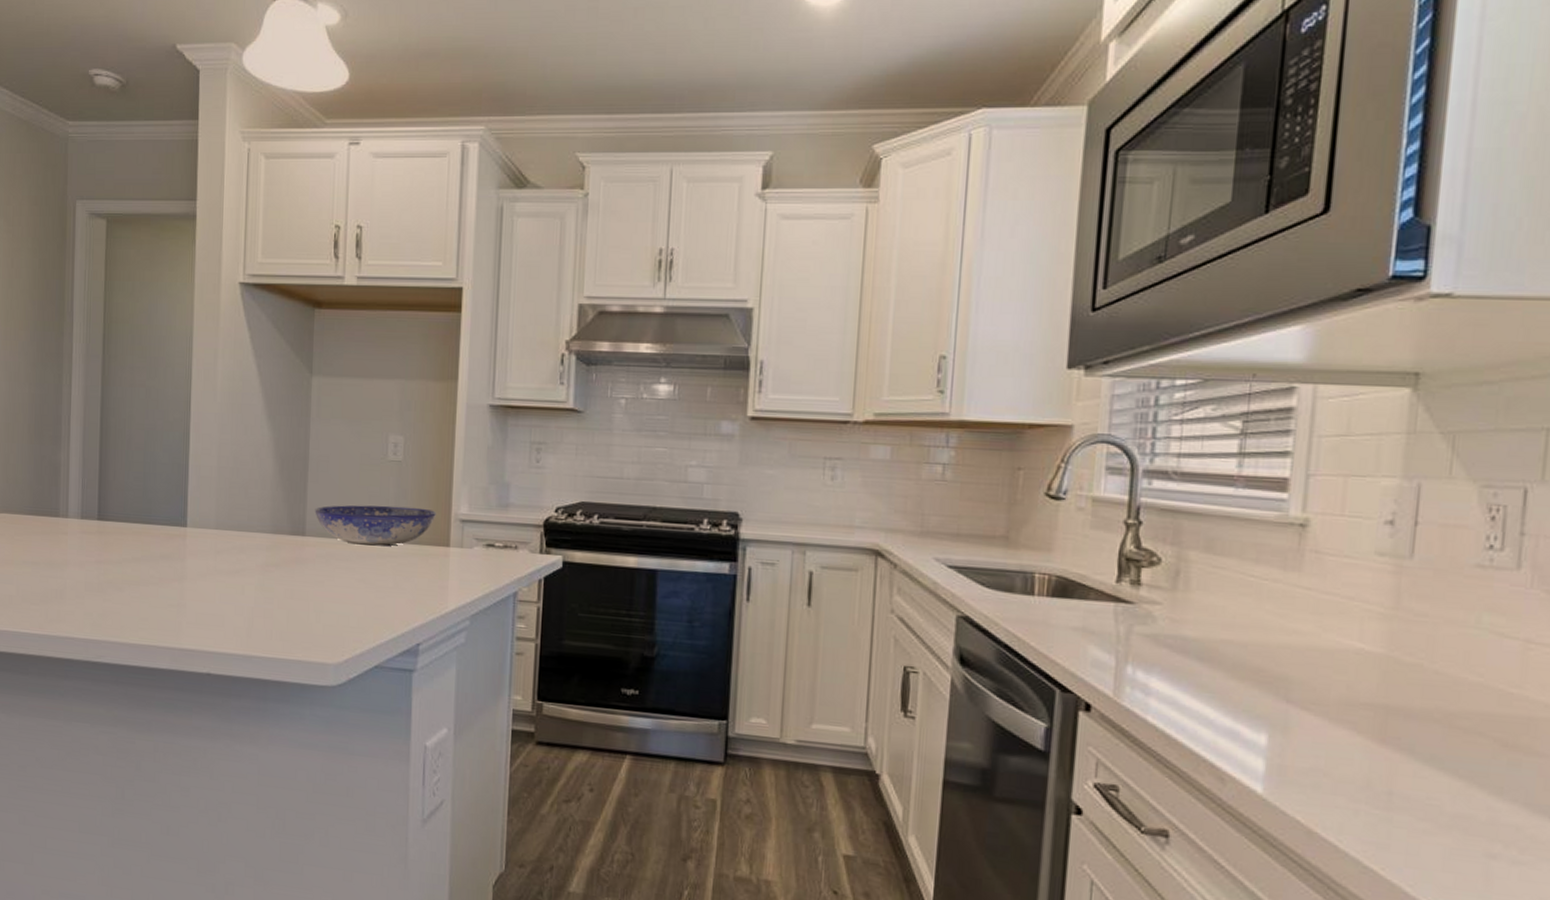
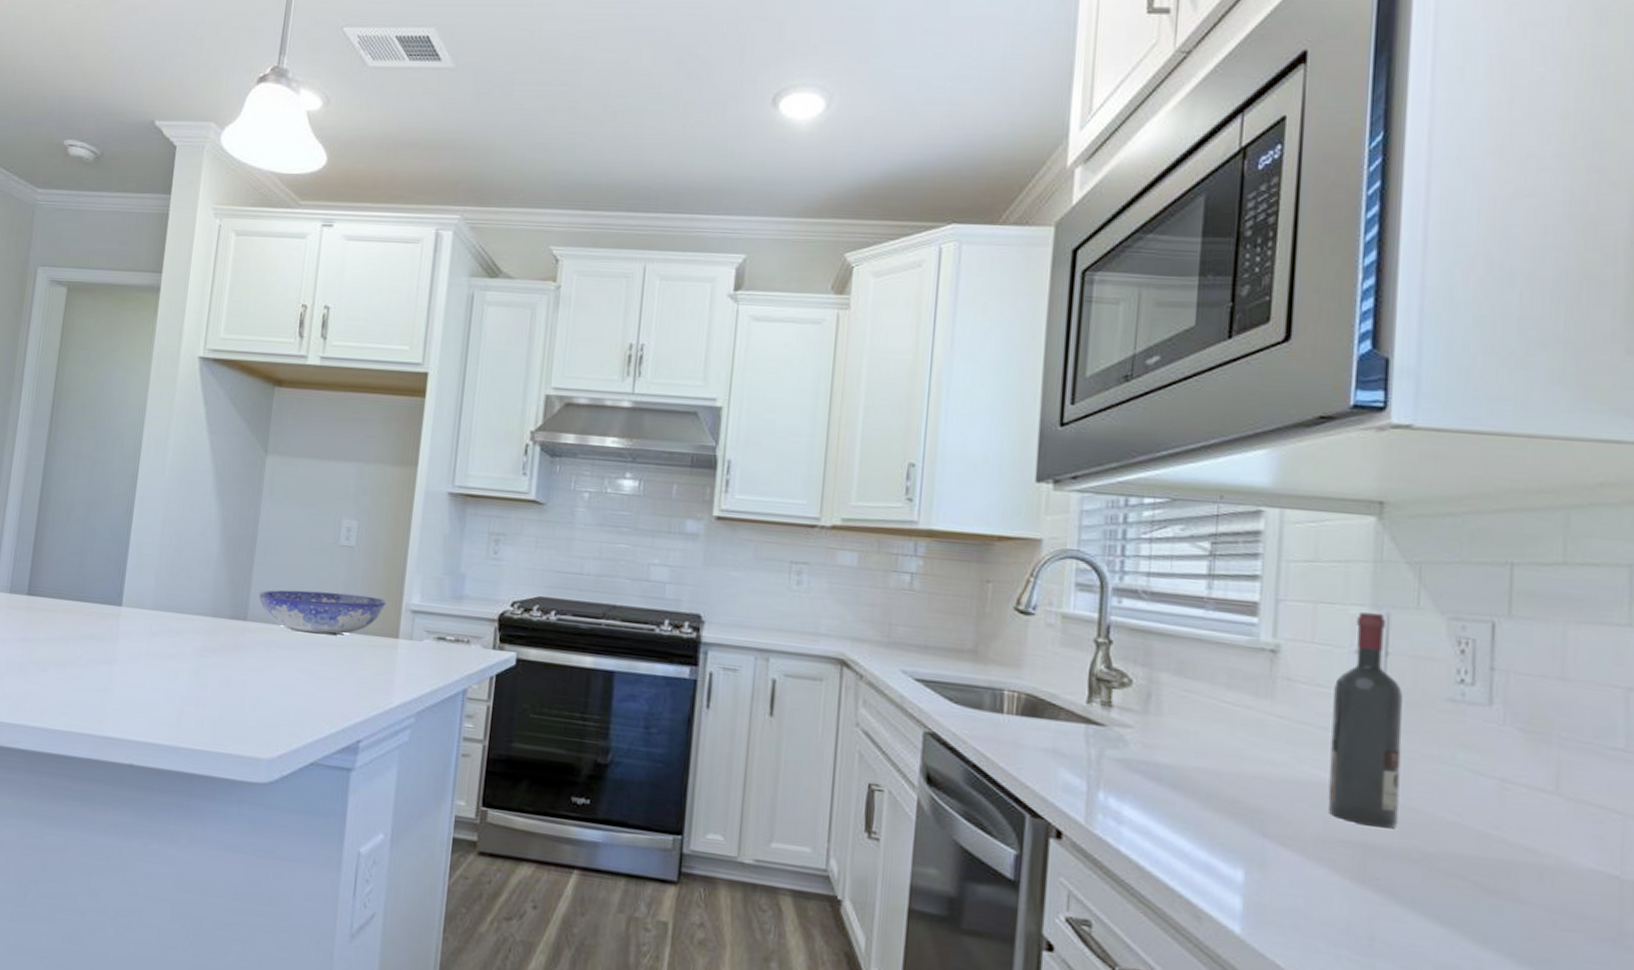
wine bottle: none [1351,484,1431,691] -> present [1327,612,1403,828]

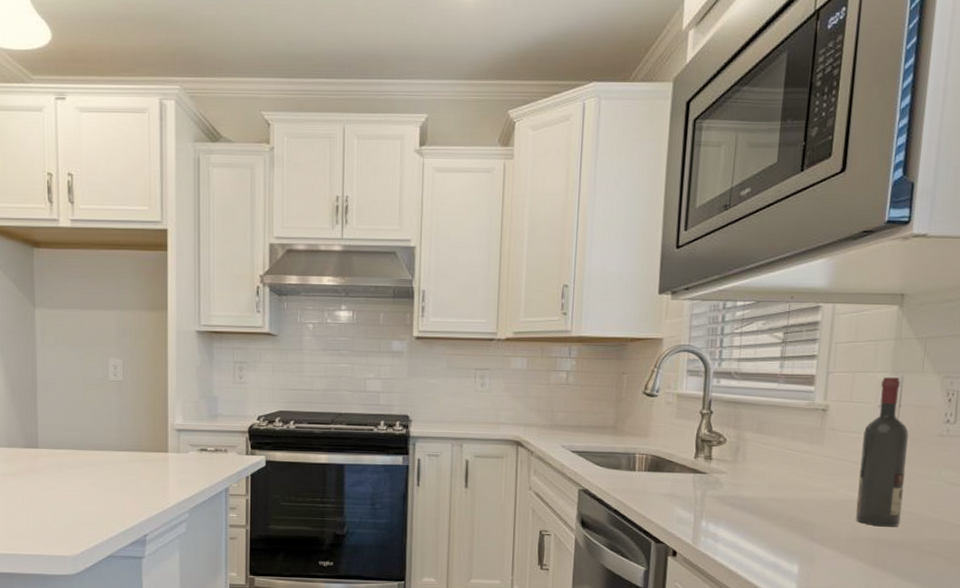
ceramic bowl: present [259,590,388,635] -> none [45,419,156,455]

